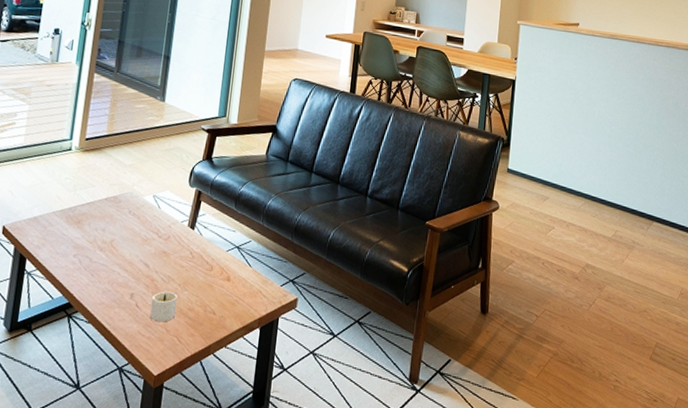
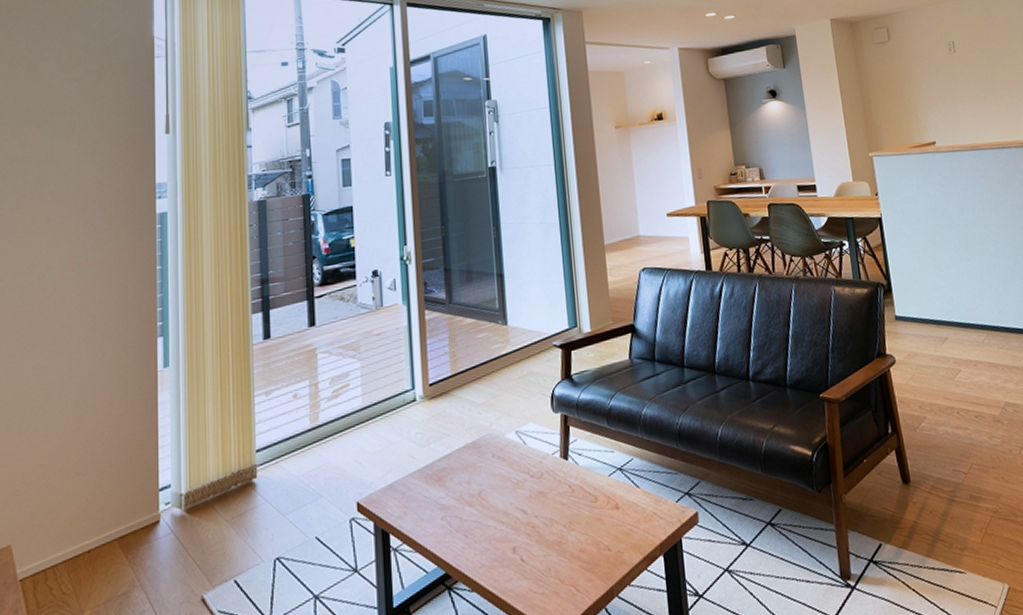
candle: present [150,291,178,322] -> none [537,535,567,573]

